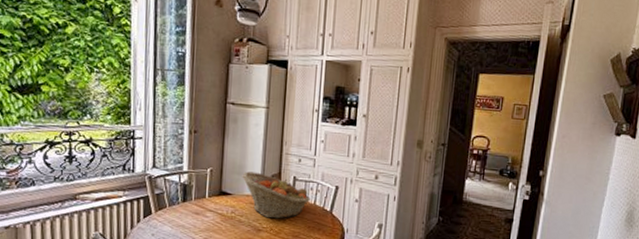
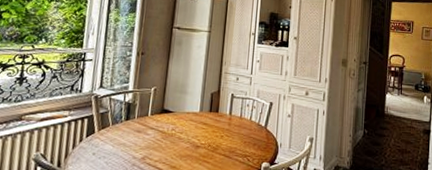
fruit basket: present [242,171,310,219] -> none [183,90,247,135]

